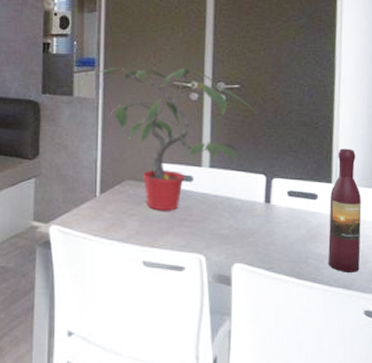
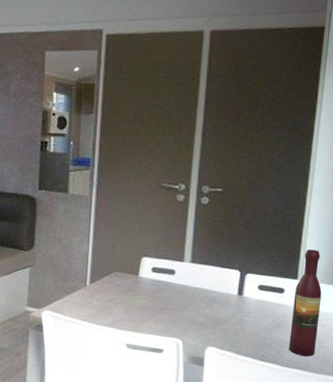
potted plant: present [93,67,257,211] -> none [88,168,237,300]

